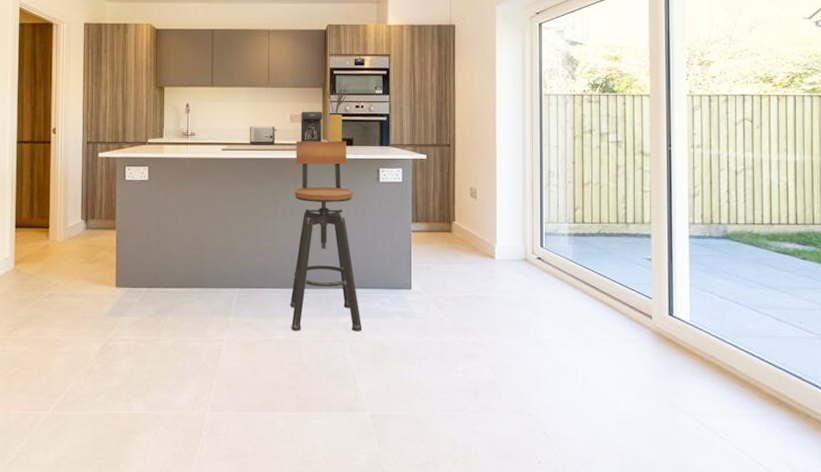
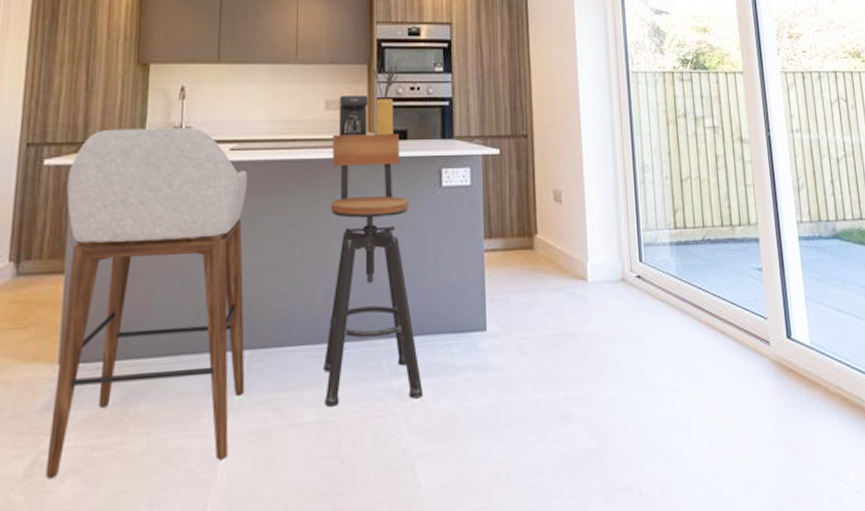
bar stool: none [112,133,236,357] -> present [45,128,248,479]
toaster: present [249,126,277,145] -> none [268,116,307,142]

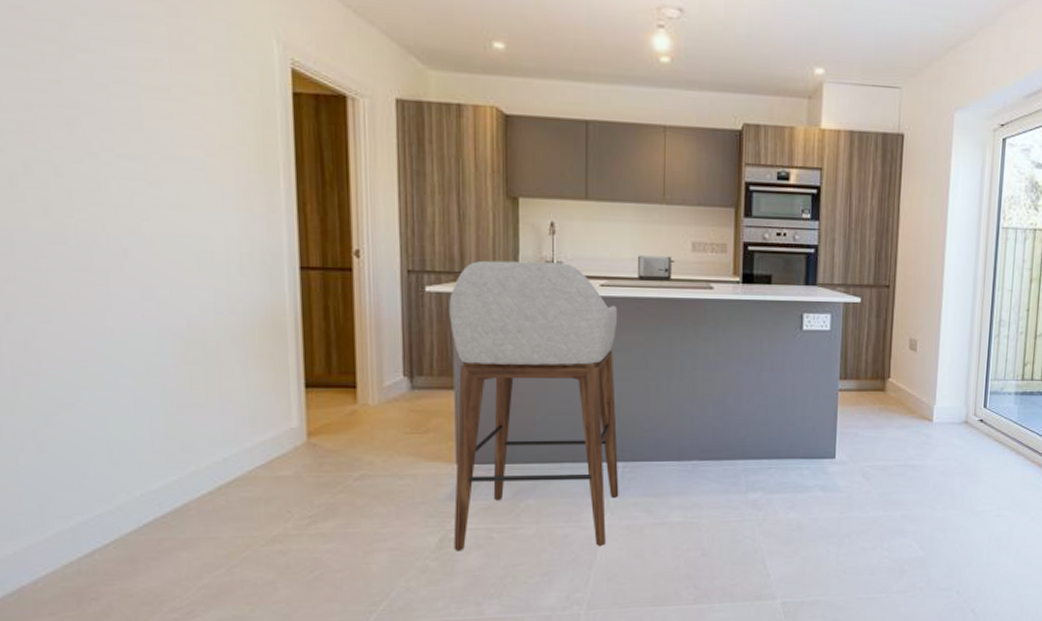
toaster: none [268,116,307,142] -> present [637,255,674,281]
bar stool: present [324,134,422,407] -> none [688,276,775,511]
coffee maker: present [339,94,368,136] -> none [705,238,735,279]
vase: present [371,57,404,136] -> none [738,201,772,280]

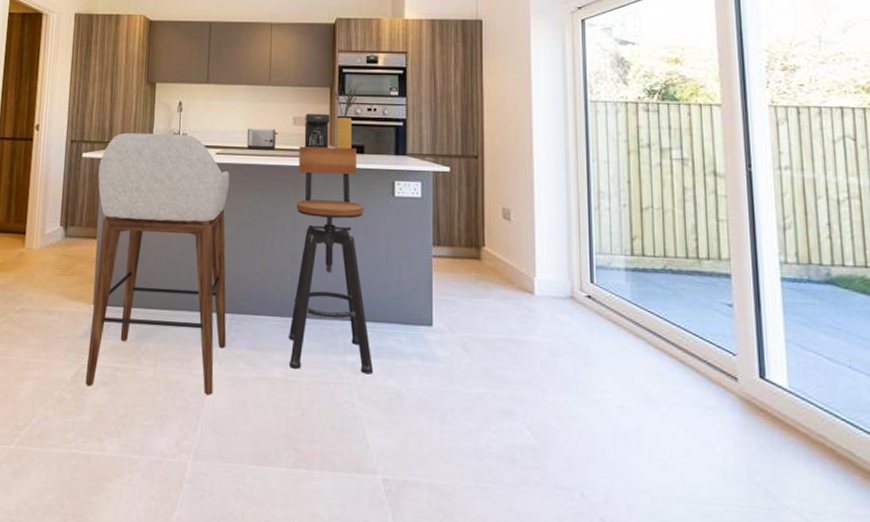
bar stool: none [688,276,775,511] -> present [289,146,372,375]
coffee maker: none [705,238,735,279] -> present [304,113,330,149]
vase: none [738,201,772,280] -> present [333,81,363,150]

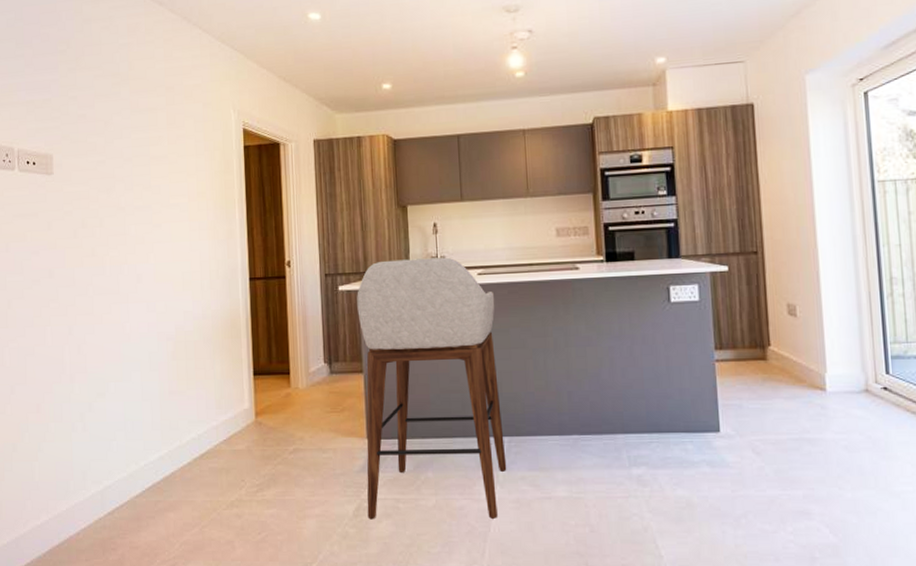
toaster: present [246,128,278,150] -> none [508,243,541,267]
bar stool: present [289,146,372,375] -> none [565,255,660,486]
coffee maker: present [304,113,330,149] -> none [568,221,596,260]
vase: present [333,81,363,150] -> none [597,184,628,258]

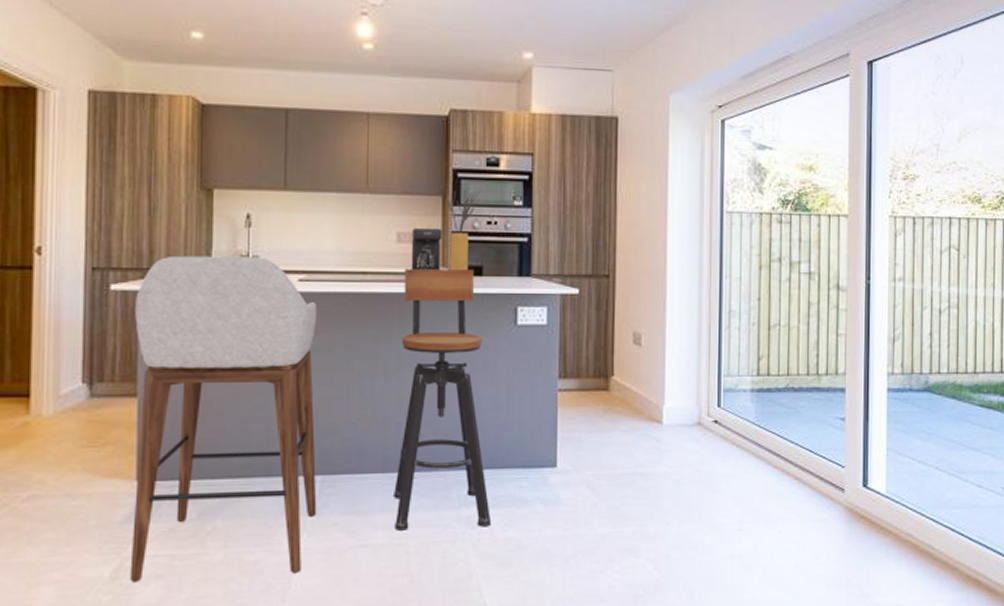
bar stool: none [565,255,660,486] -> present [394,269,491,531]
coffee maker: none [568,221,596,260] -> present [411,227,443,271]
vase: none [597,184,628,258] -> present [446,188,481,271]

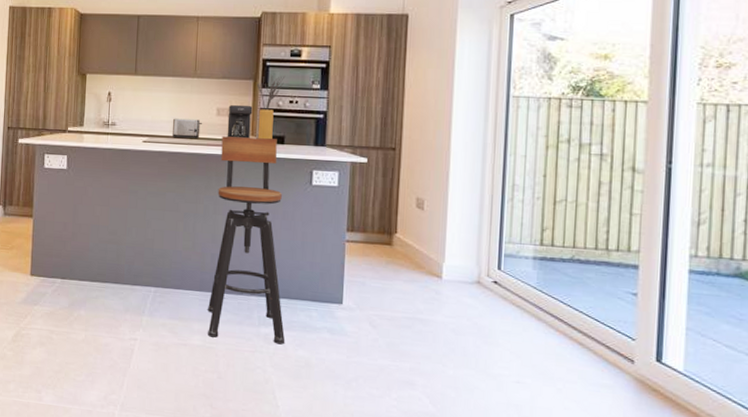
bar stool: present [130,255,318,583] -> none [24,120,156,357]
toaster: none [338,247,378,275] -> present [171,118,202,139]

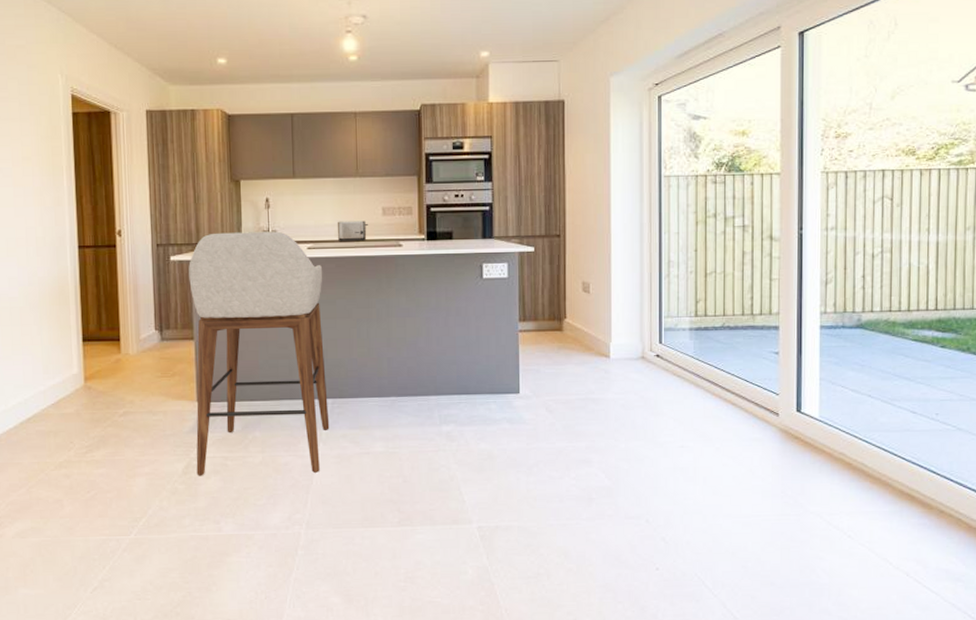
bar stool: none [24,120,156,357] -> present [188,231,330,476]
bar stool: present [208,136,285,345] -> none [388,235,466,442]
coffee maker: present [227,105,253,139] -> none [394,202,419,237]
vase: present [256,74,286,140] -> none [421,169,449,237]

